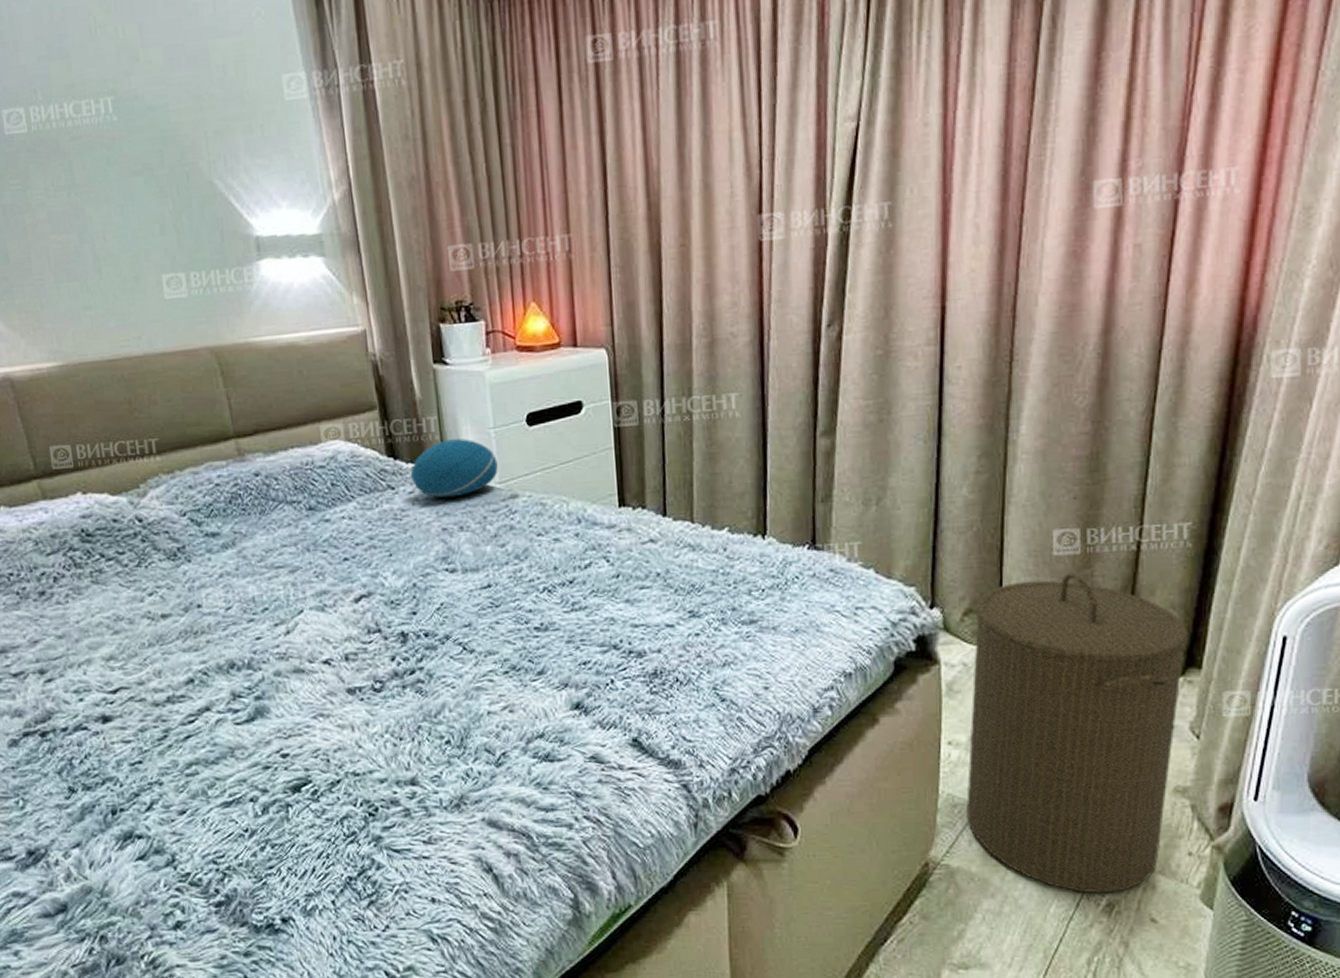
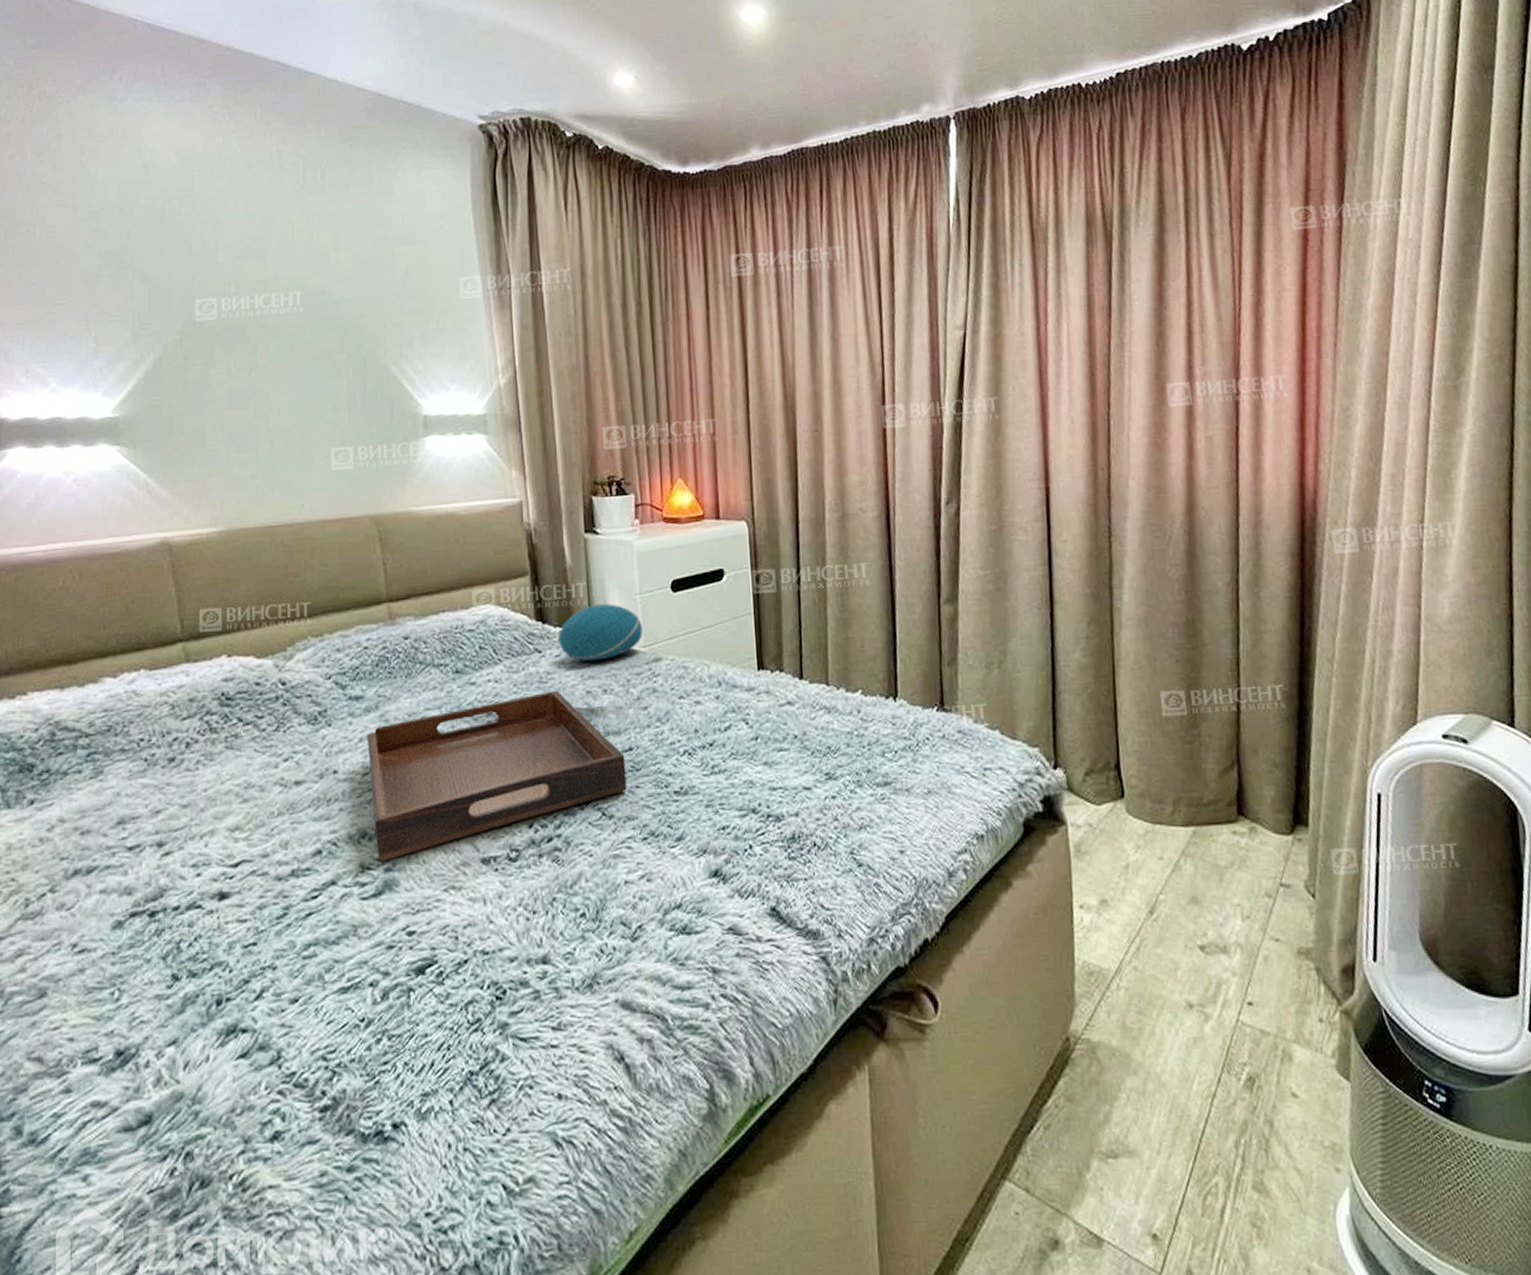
serving tray: none [227,527,487,691] -> present [367,690,627,863]
laundry hamper: present [966,572,1189,894] -> none [1096,732,1293,1067]

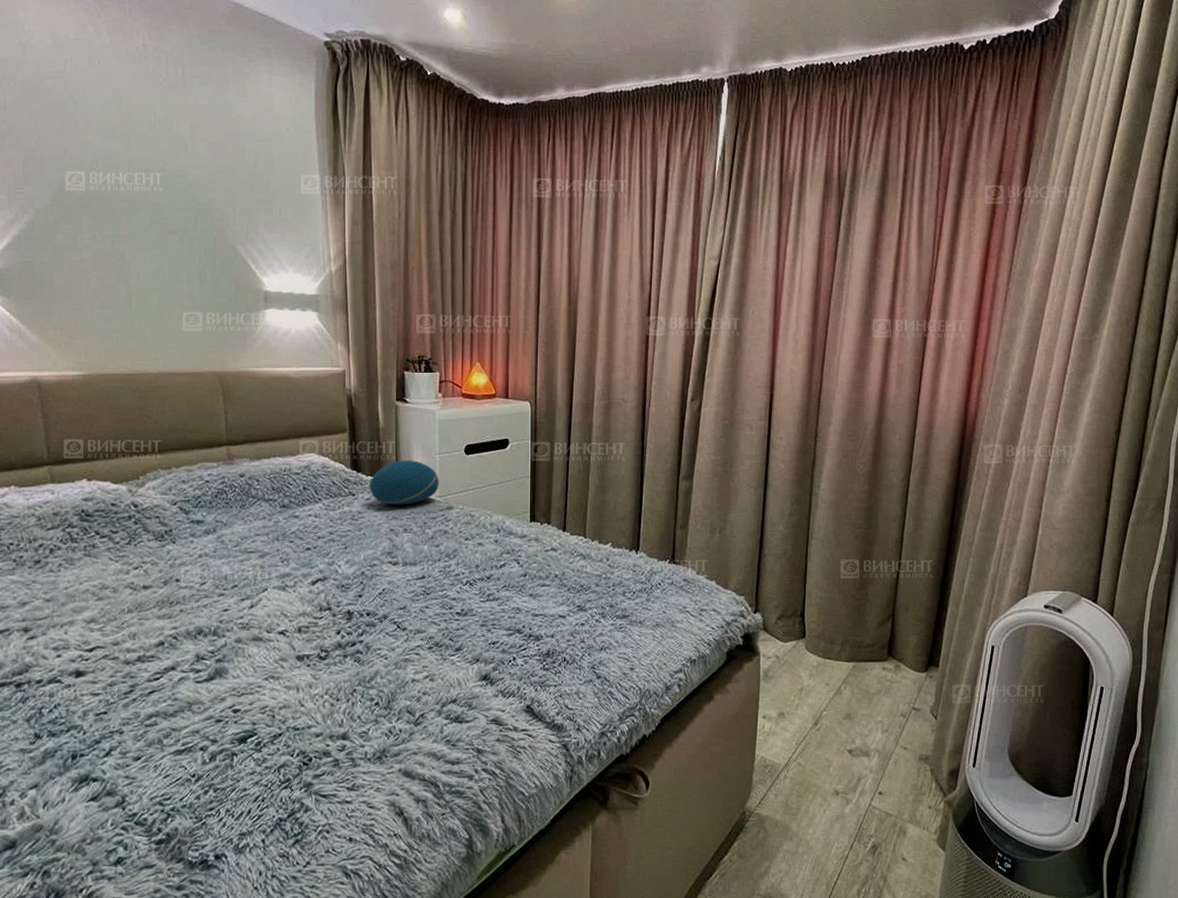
serving tray: present [367,690,627,863] -> none [206,527,418,655]

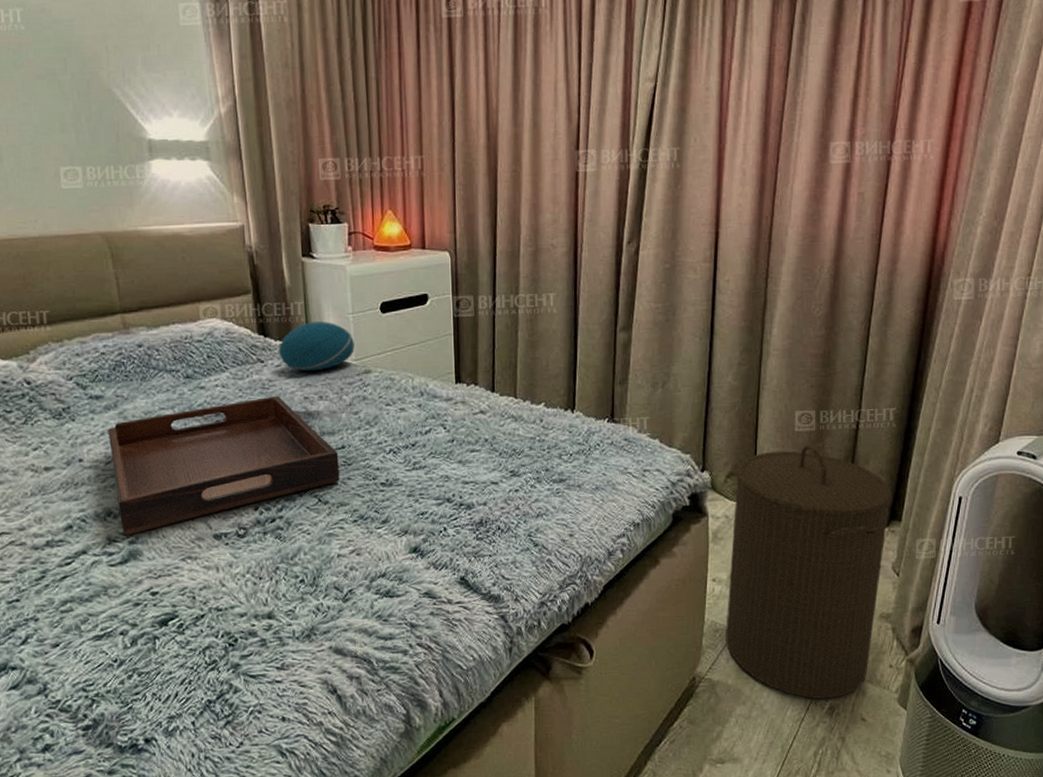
serving tray: none [206,527,418,655] -> present [108,396,340,536]
laundry hamper: none [775,591,930,838] -> present [726,445,892,699]

